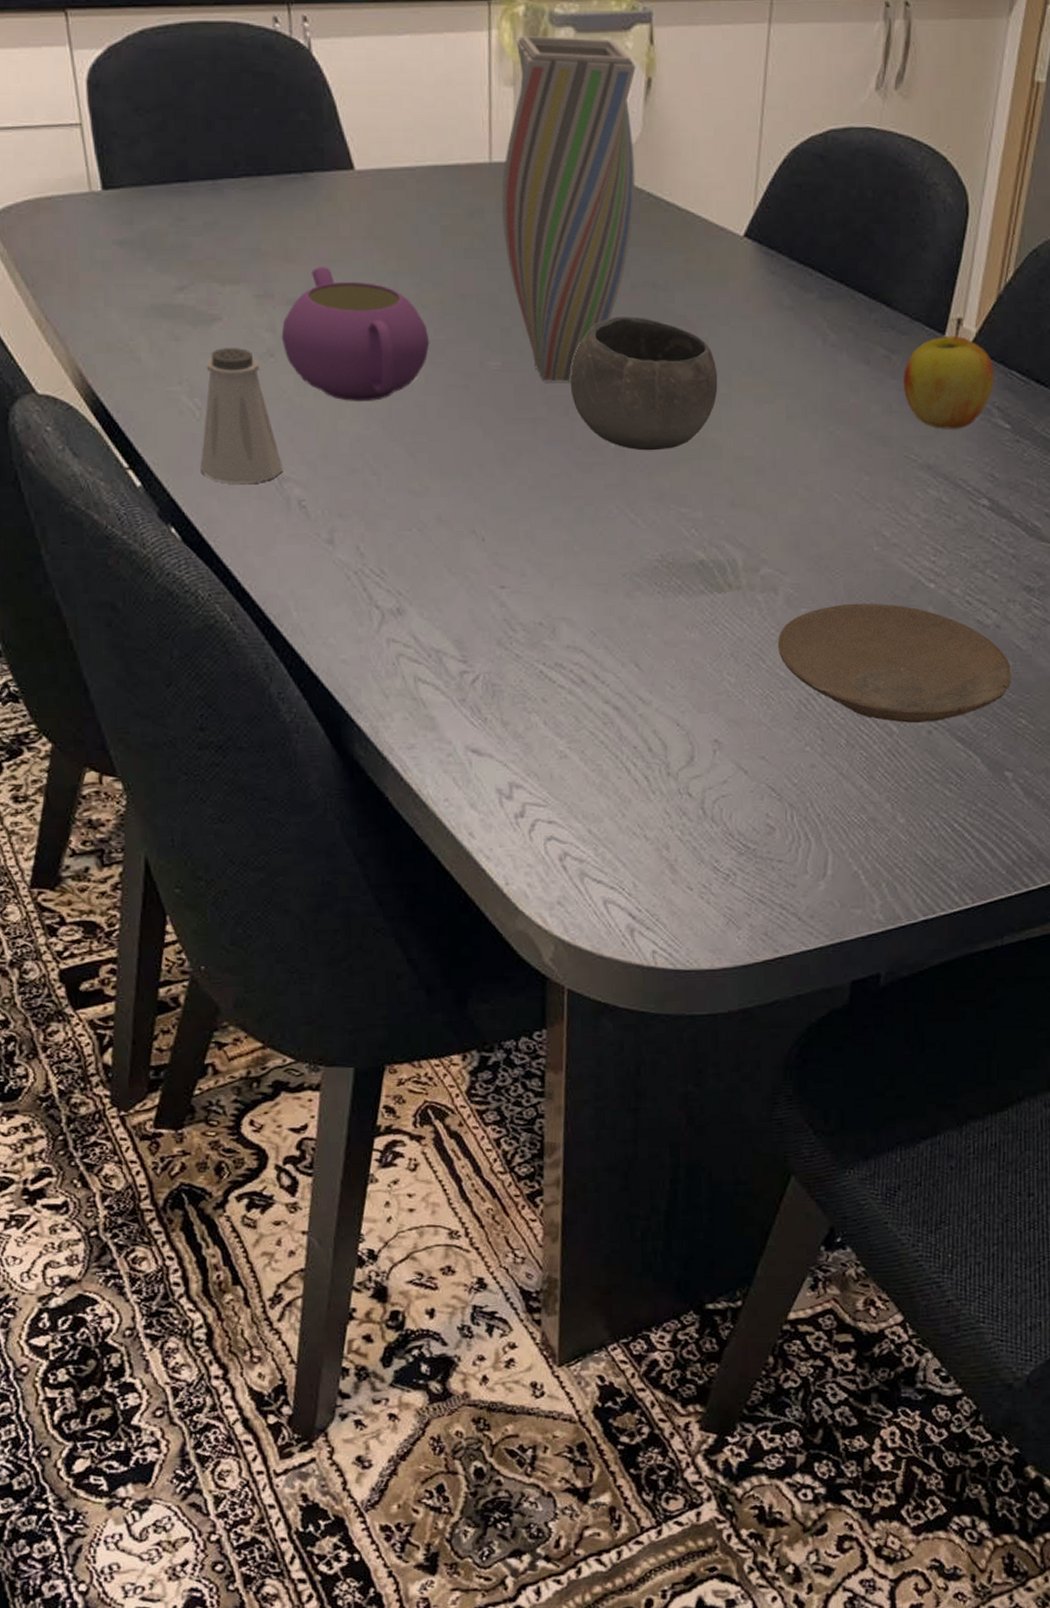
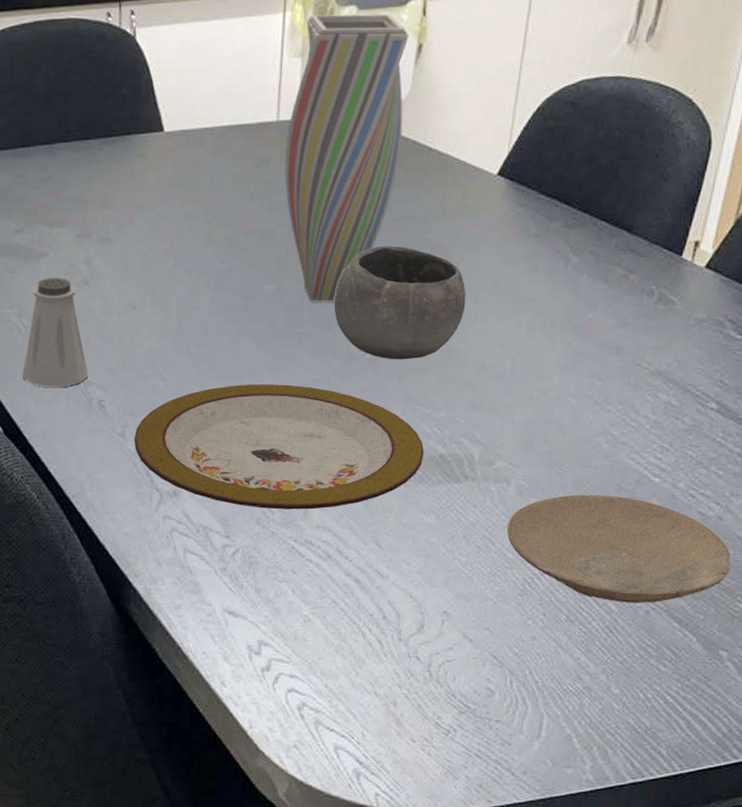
teapot: present [281,267,430,401] -> none [95,211,217,320]
plate: none [344,479,683,628] -> present [134,384,424,510]
apple: present [903,335,995,429] -> none [639,256,729,340]

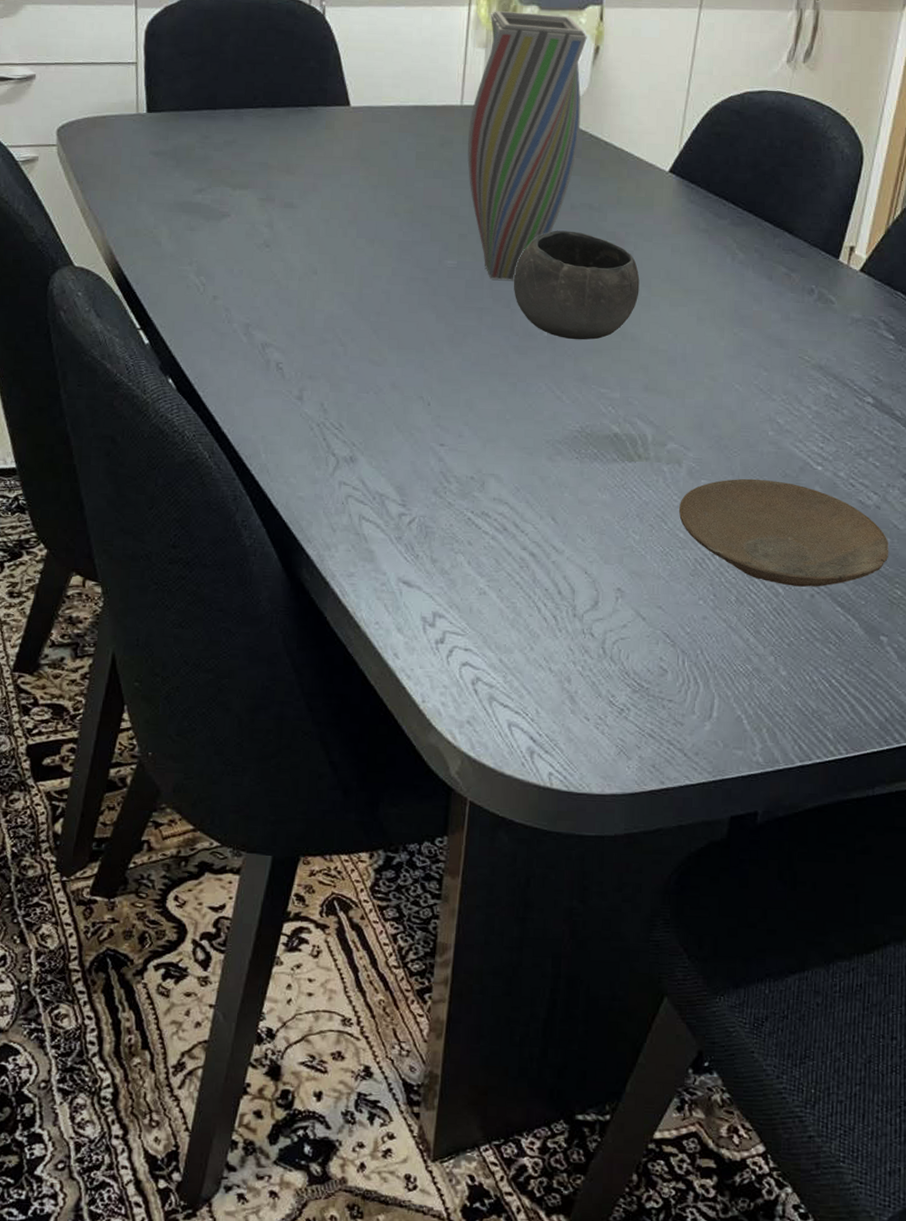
saltshaker: present [22,278,89,387] -> none [199,238,267,347]
plate: present [134,384,424,510] -> none [311,355,600,482]

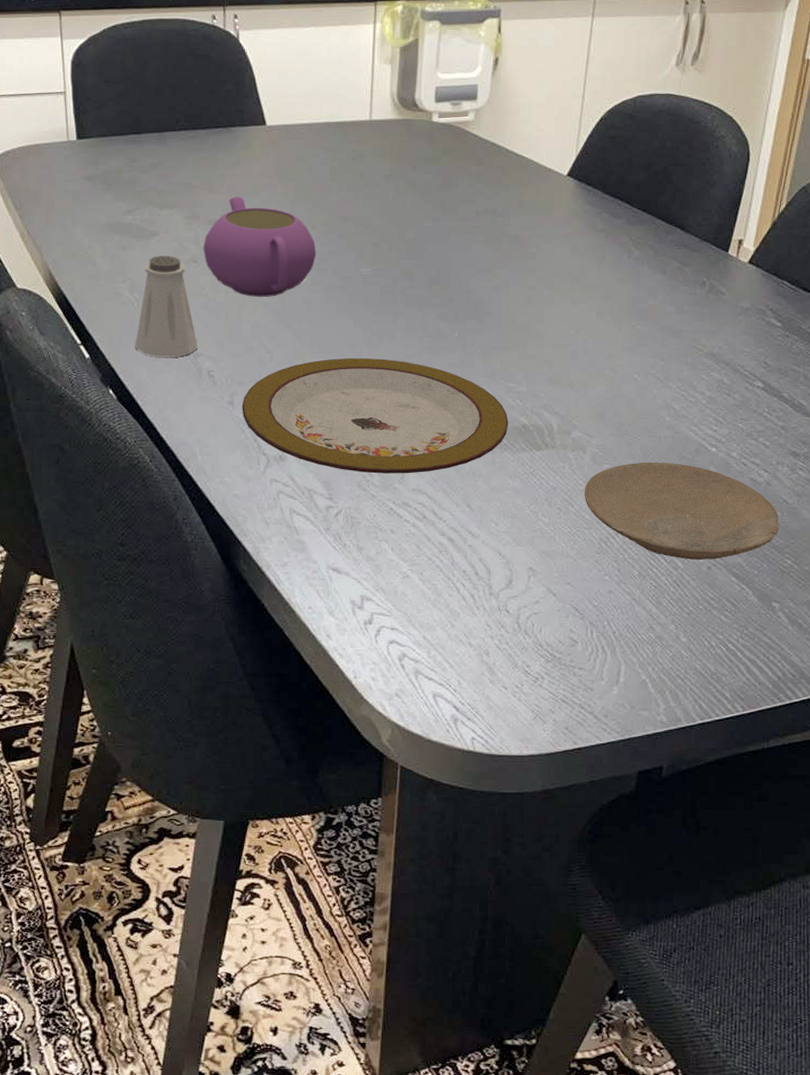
saltshaker: none [199,238,267,347] -> present [135,256,198,357]
teapot: none [277,179,399,287] -> present [203,196,317,297]
plate: none [311,355,600,482] -> present [242,358,509,474]
vase: present [467,10,587,280] -> none [378,27,487,285]
bowl: present [513,230,640,340] -> none [424,235,542,339]

